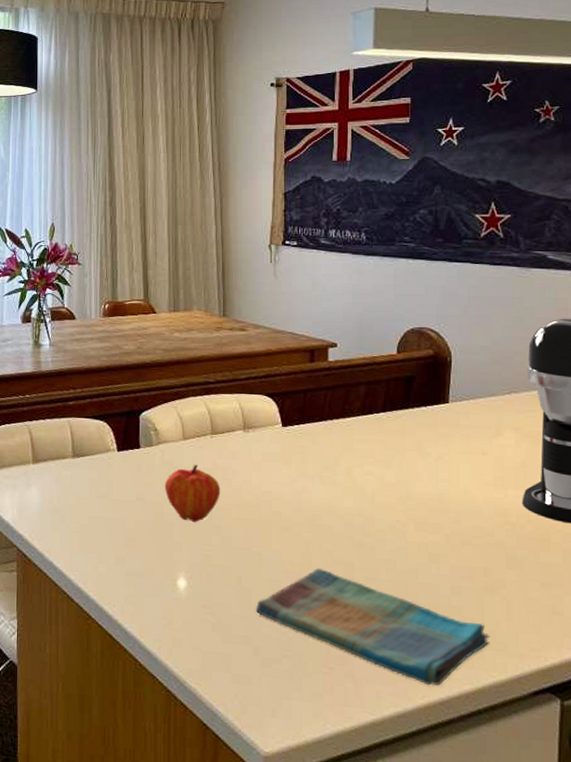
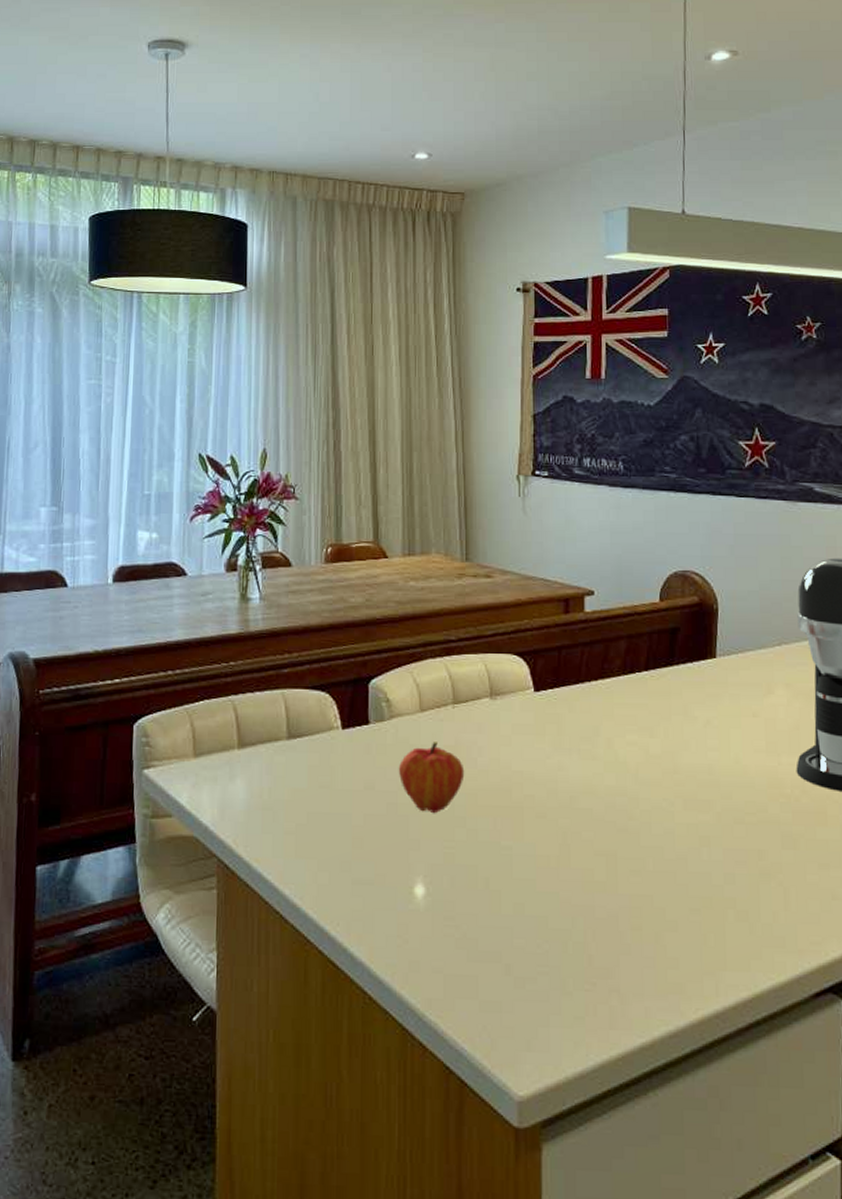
dish towel: present [255,567,490,686] -> none [506,860,767,996]

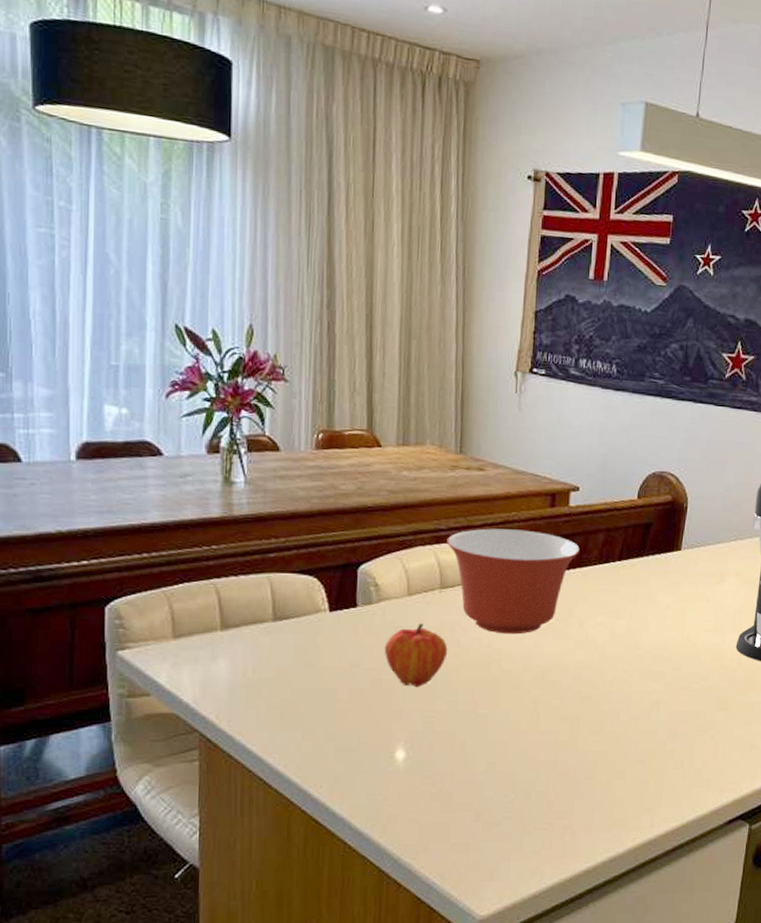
mixing bowl: none [457,638,600,755] -> present [447,528,580,635]

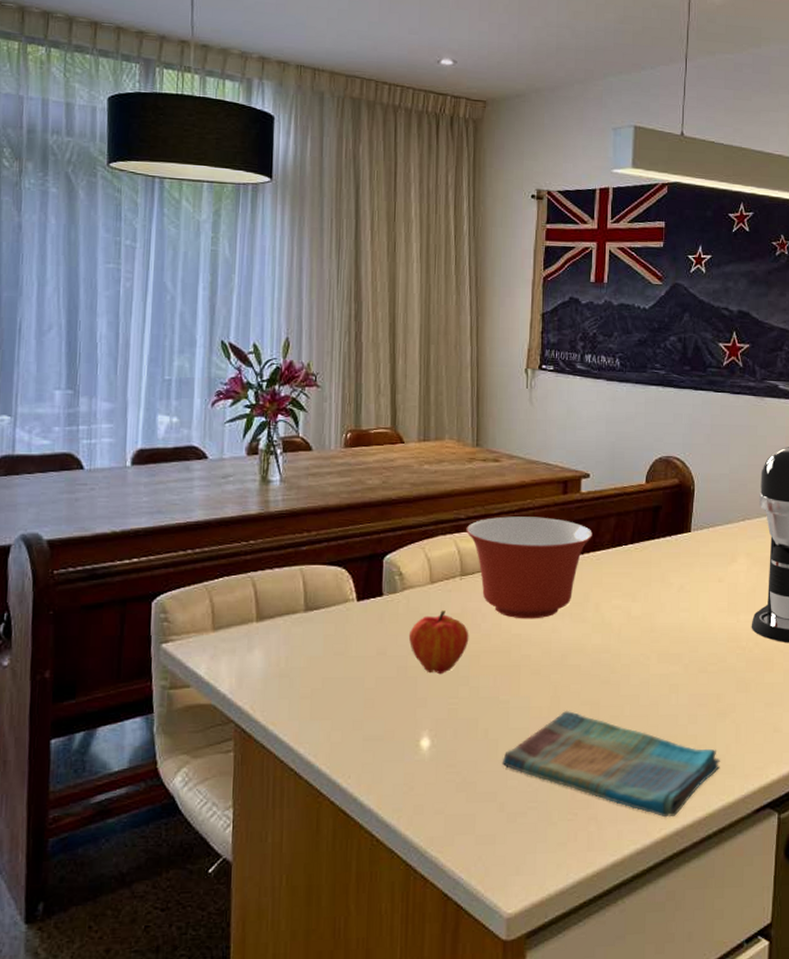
dish towel: none [478,724,697,828] -> present [502,710,721,818]

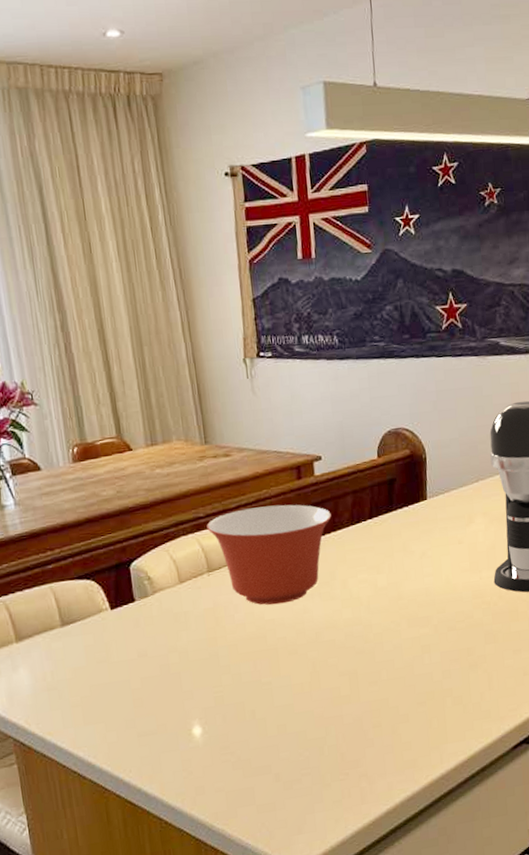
fruit: present [408,610,469,675] -> none [166,607,225,668]
dish towel: present [502,710,721,818] -> none [272,682,477,766]

